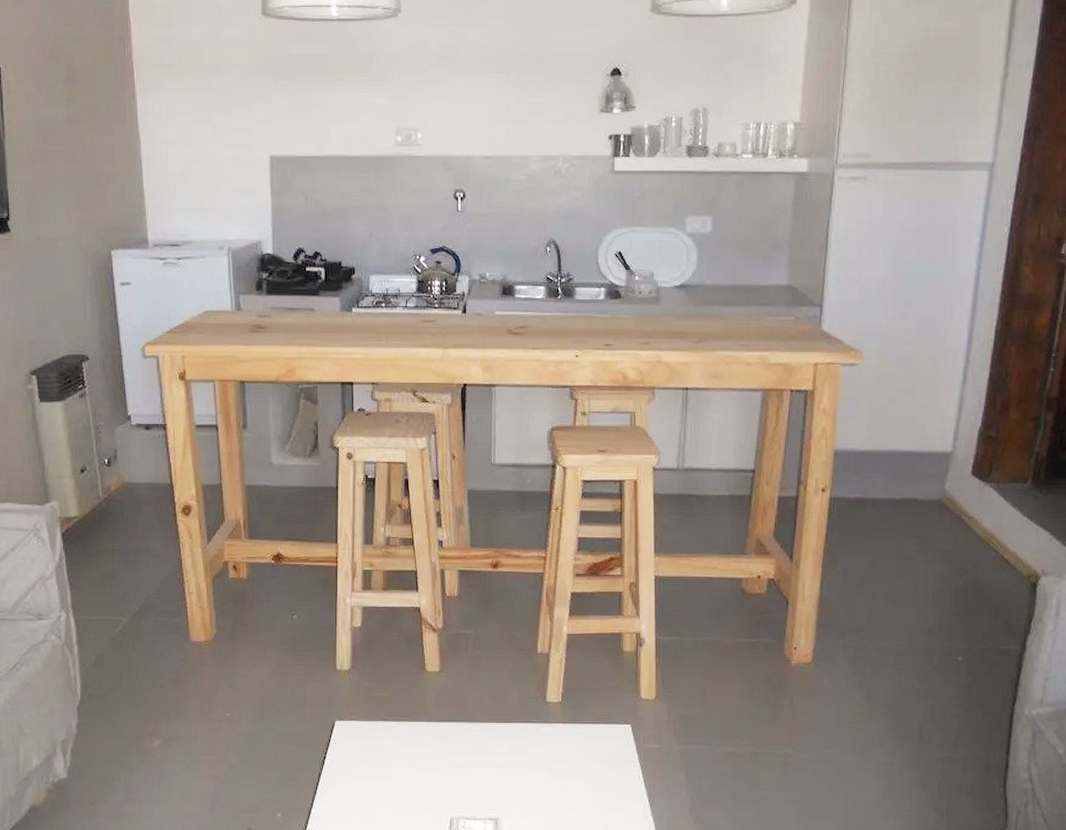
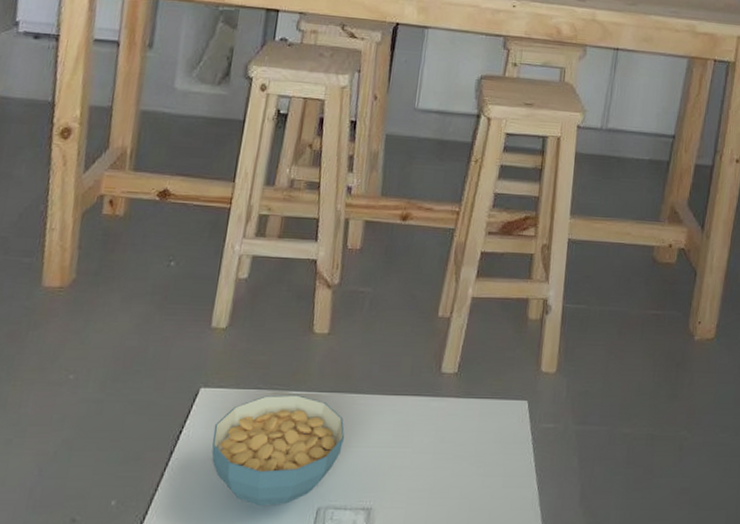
cereal bowl: none [352,724,467,816] -> present [211,394,345,505]

